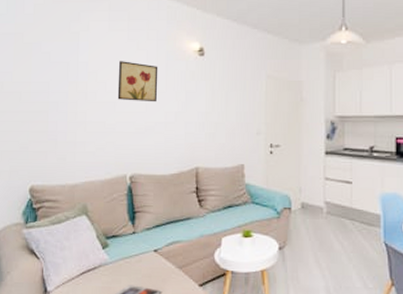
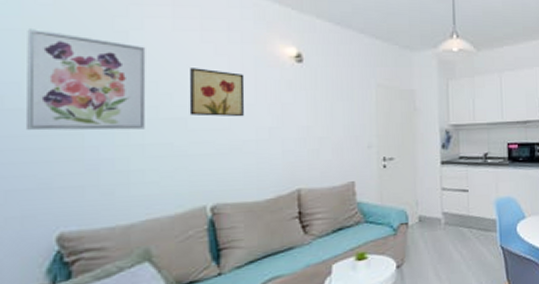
wall art: none [15,33,90,110] -> present [27,29,146,131]

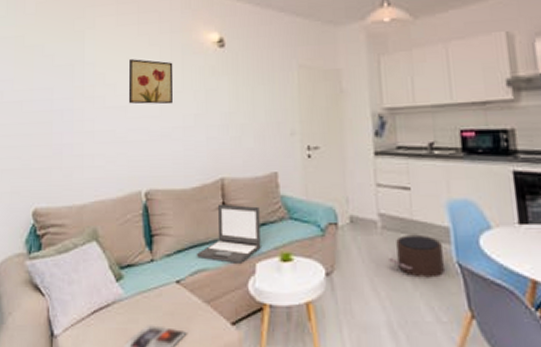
wall art: present [27,29,146,131] -> none [16,35,96,120]
laptop: none [270,213,337,268] -> present [196,203,261,263]
pouf: none [449,227,491,261] -> present [389,236,444,278]

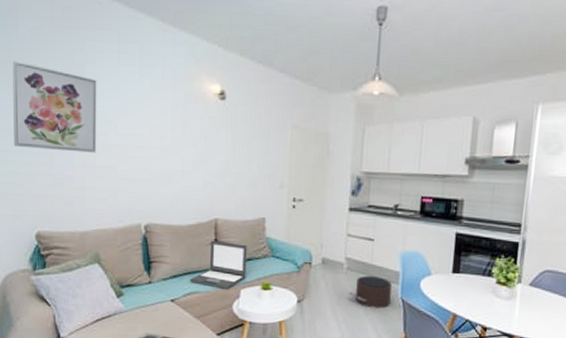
wall art: none [16,35,96,120] -> present [12,61,97,153]
wall art: present [128,59,174,105] -> none [130,101,175,149]

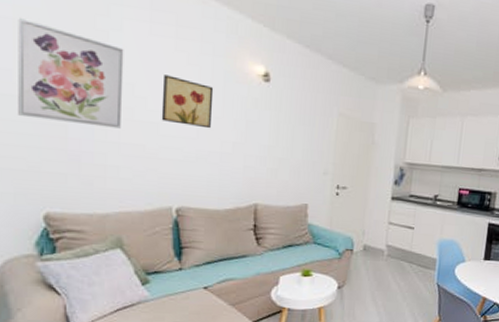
wall art: none [130,101,175,149] -> present [161,75,214,129]
laptop: present [189,240,247,289] -> none [224,225,288,276]
pouf: present [349,276,392,309] -> none [388,263,429,293]

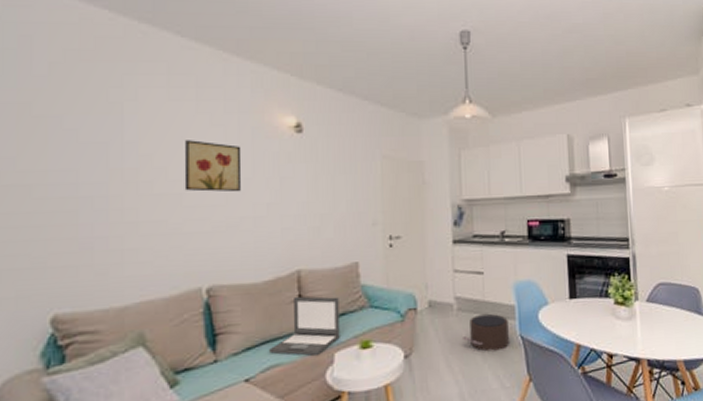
wall art: present [18,18,124,129] -> none [22,102,140,208]
laptop: none [224,225,288,276] -> present [268,296,340,356]
pouf: none [388,263,429,293] -> present [463,314,509,352]

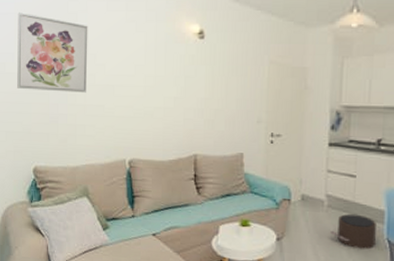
wall art: none [22,102,140,208] -> present [17,12,88,93]
wall art: present [184,140,242,192] -> none [116,43,157,87]
laptop: present [268,296,340,356] -> none [170,175,226,225]

